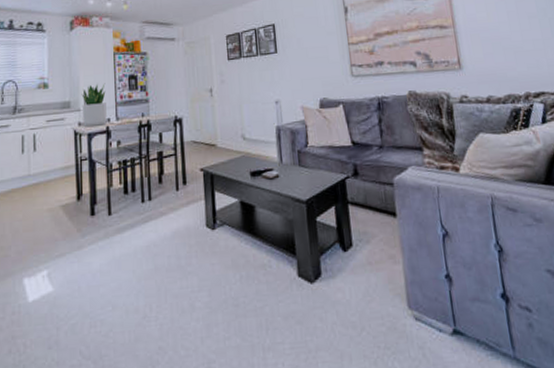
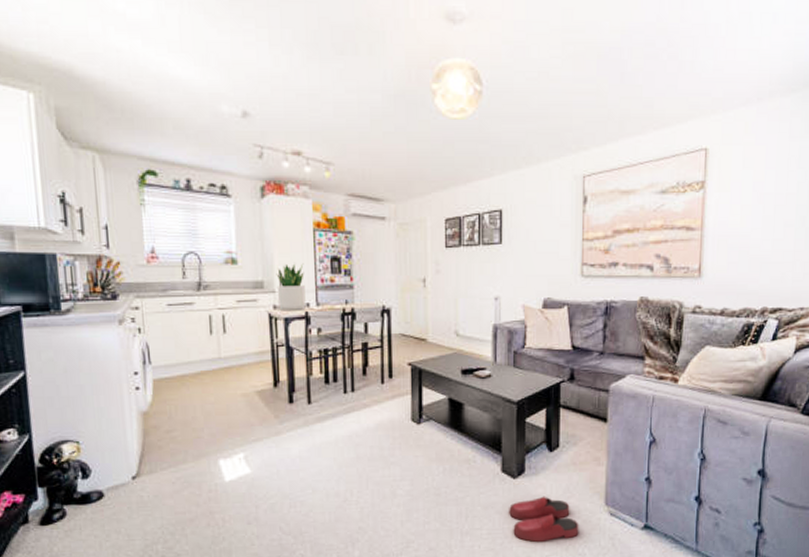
slippers: none [309,301,386,356] -> present [509,496,579,542]

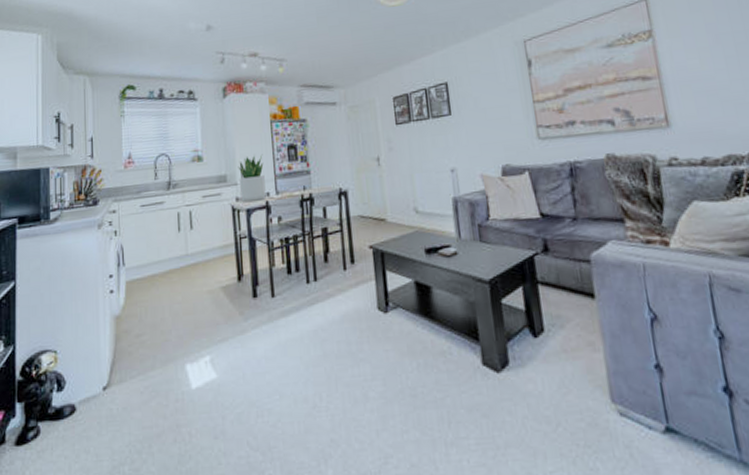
slippers: present [509,496,579,542] -> none [497,393,586,454]

